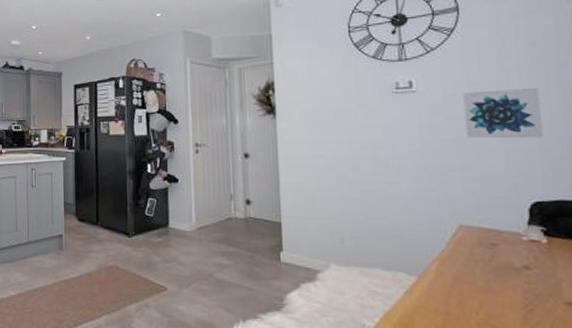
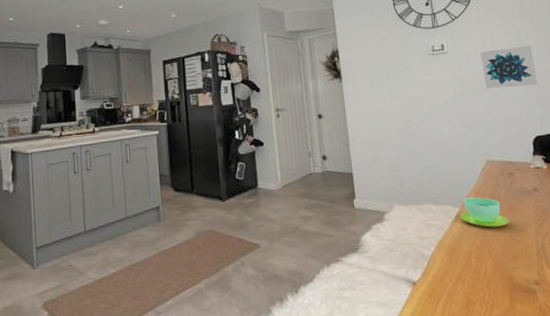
cup: none [416,266,485,307] -> present [459,197,509,228]

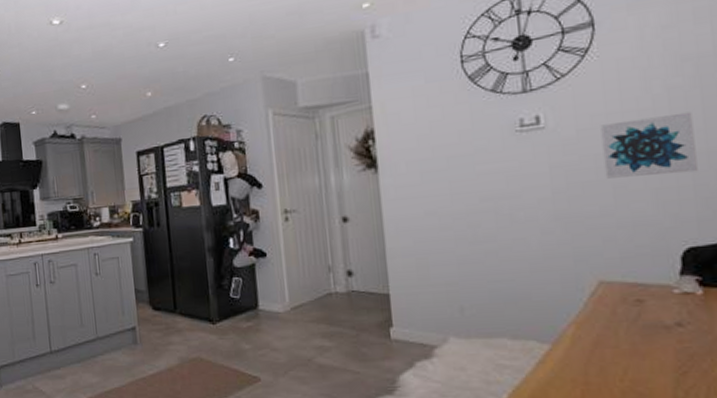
cup: present [459,197,509,228] -> none [549,331,631,374]

